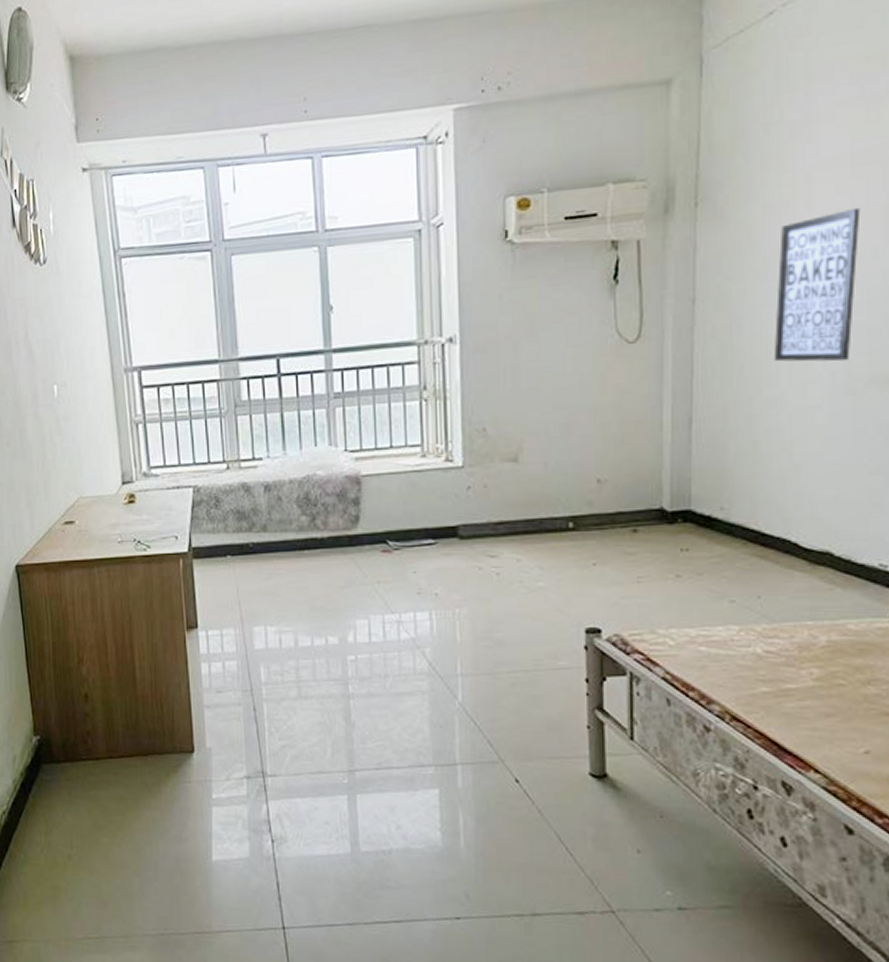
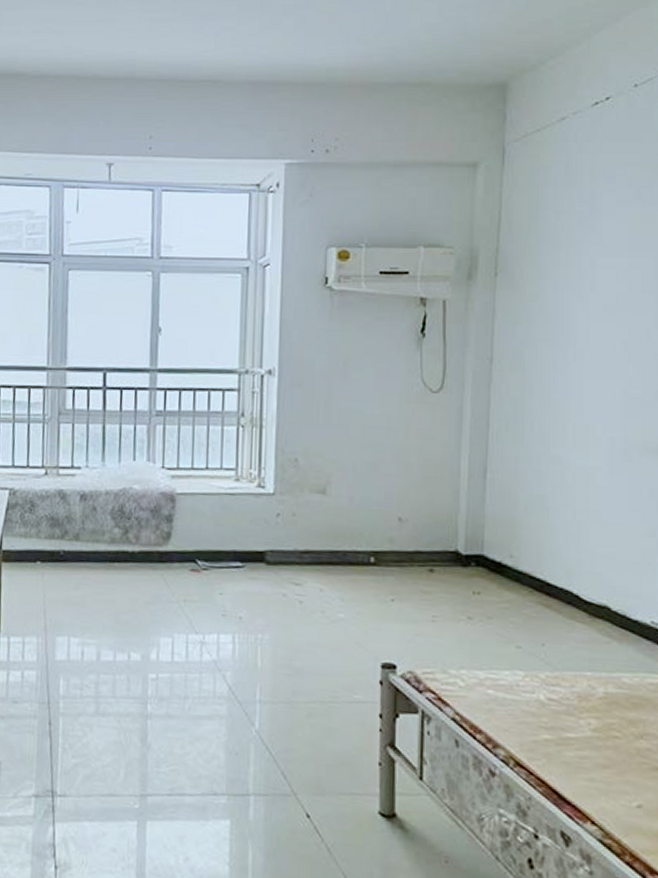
wall art: present [773,207,861,362] -> none [560,293,637,429]

